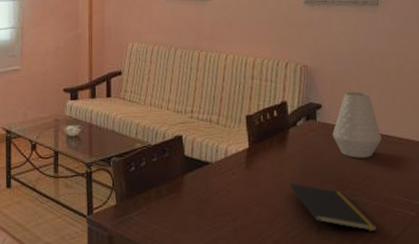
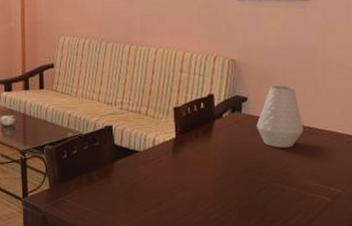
notepad: present [289,183,378,235] -> none [213,170,294,217]

